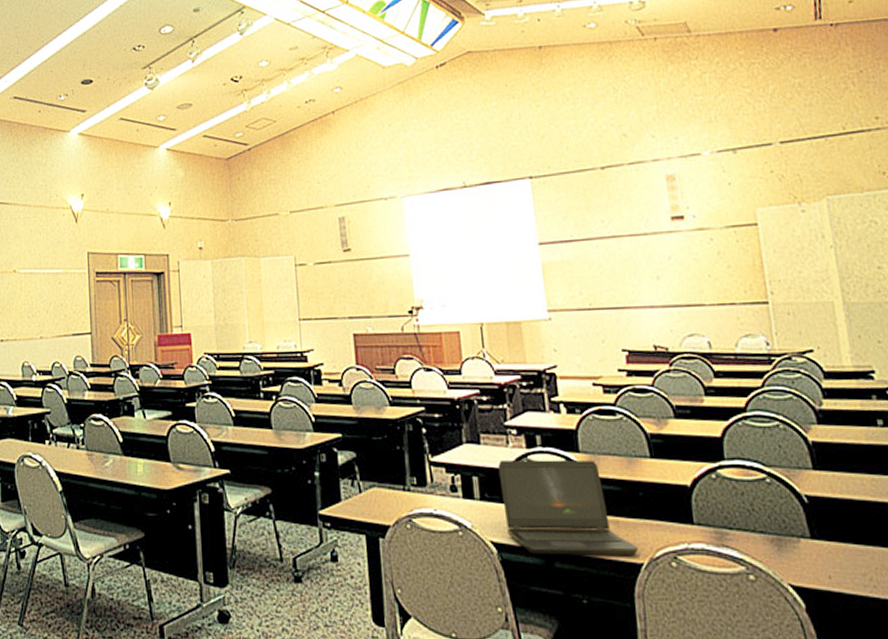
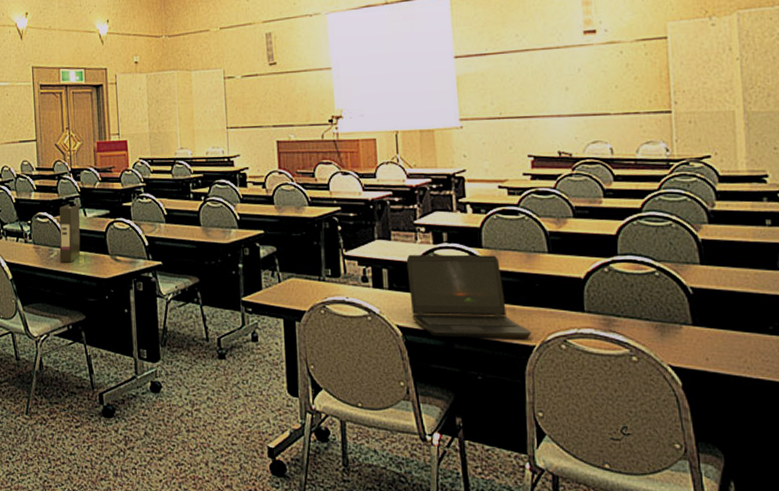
binder: none [115,404,139,472] -> present [59,204,81,263]

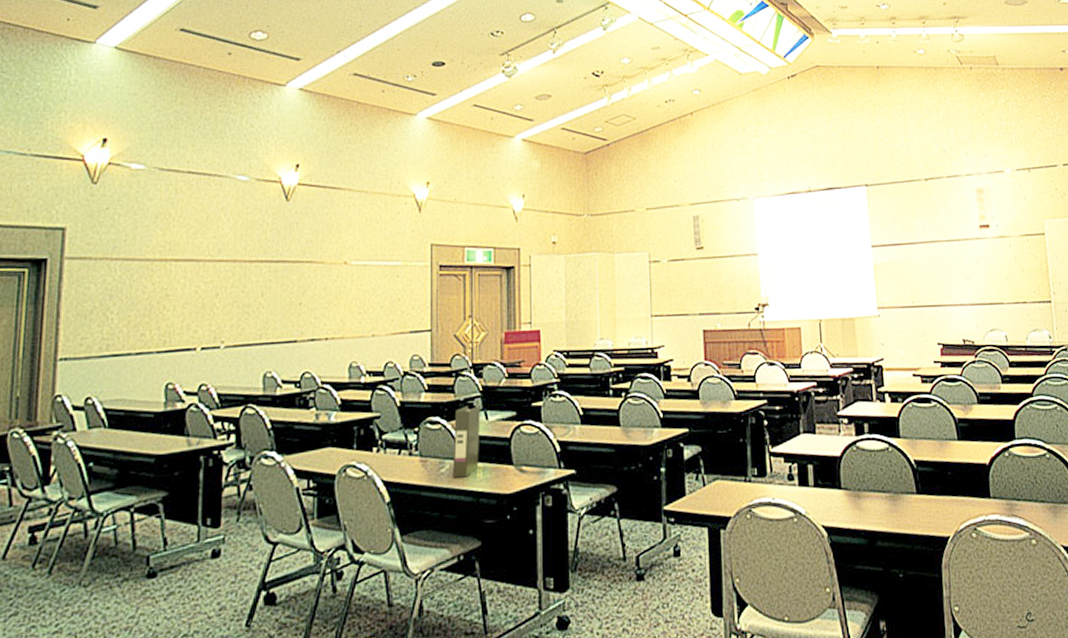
laptop computer: present [406,254,531,339] -> none [830,445,946,535]

